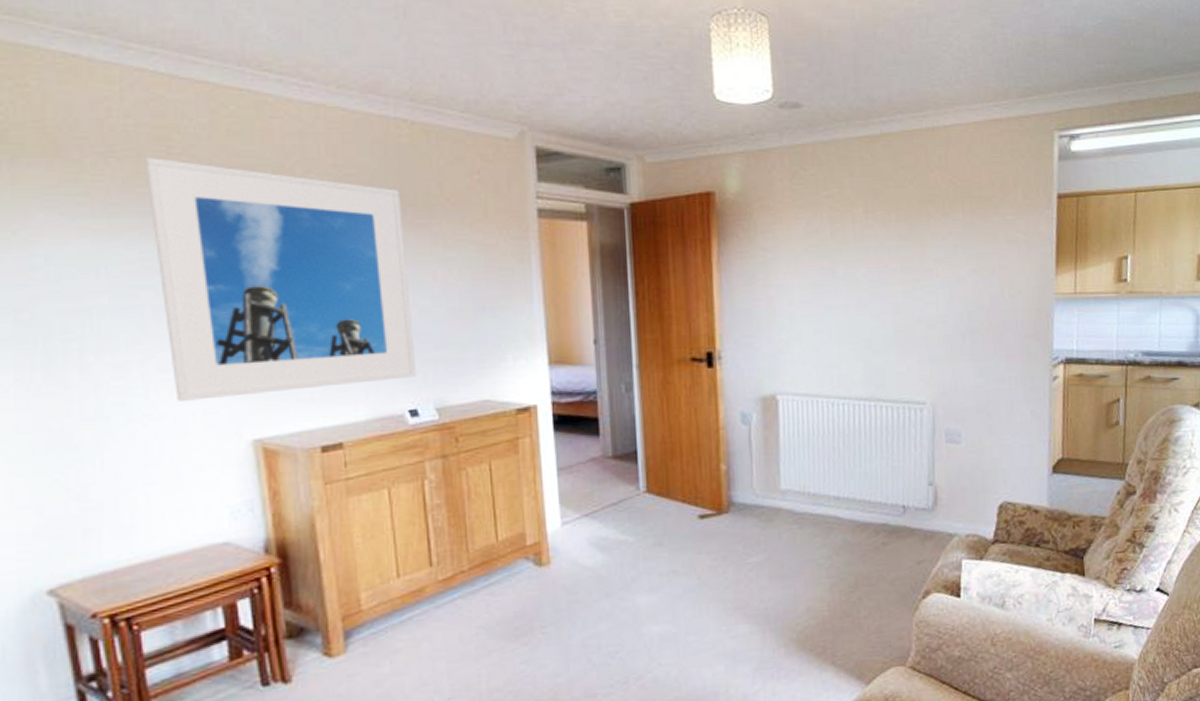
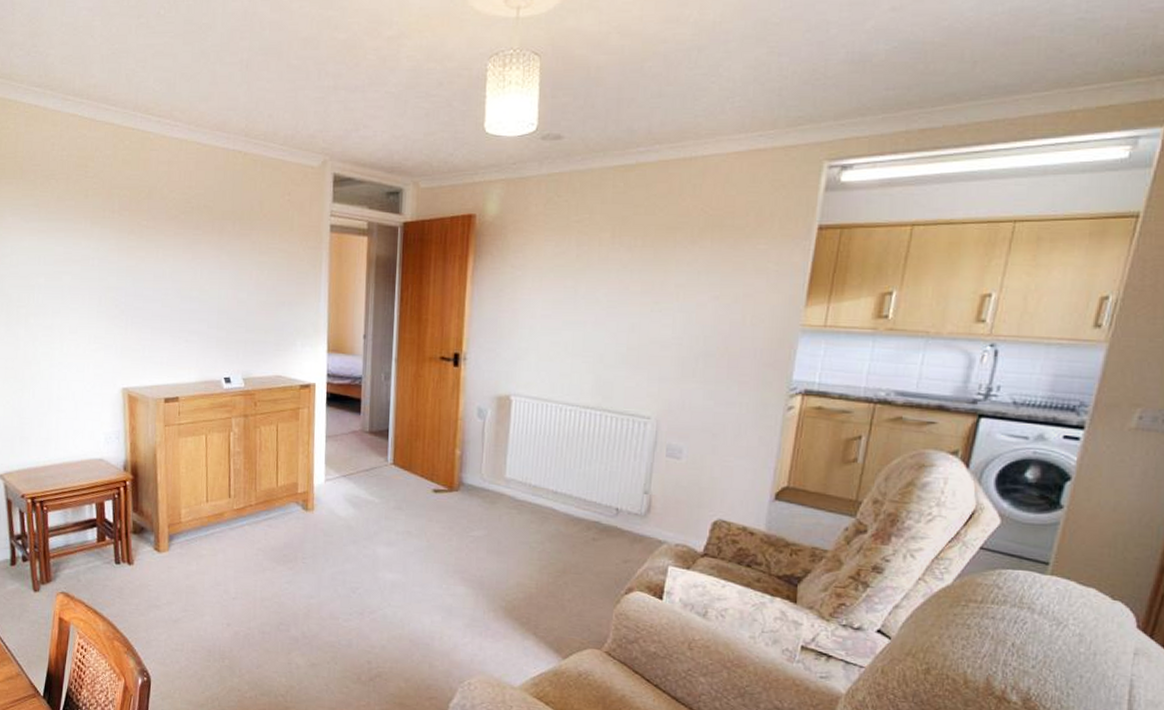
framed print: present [144,156,417,401] -> none [71,179,232,356]

